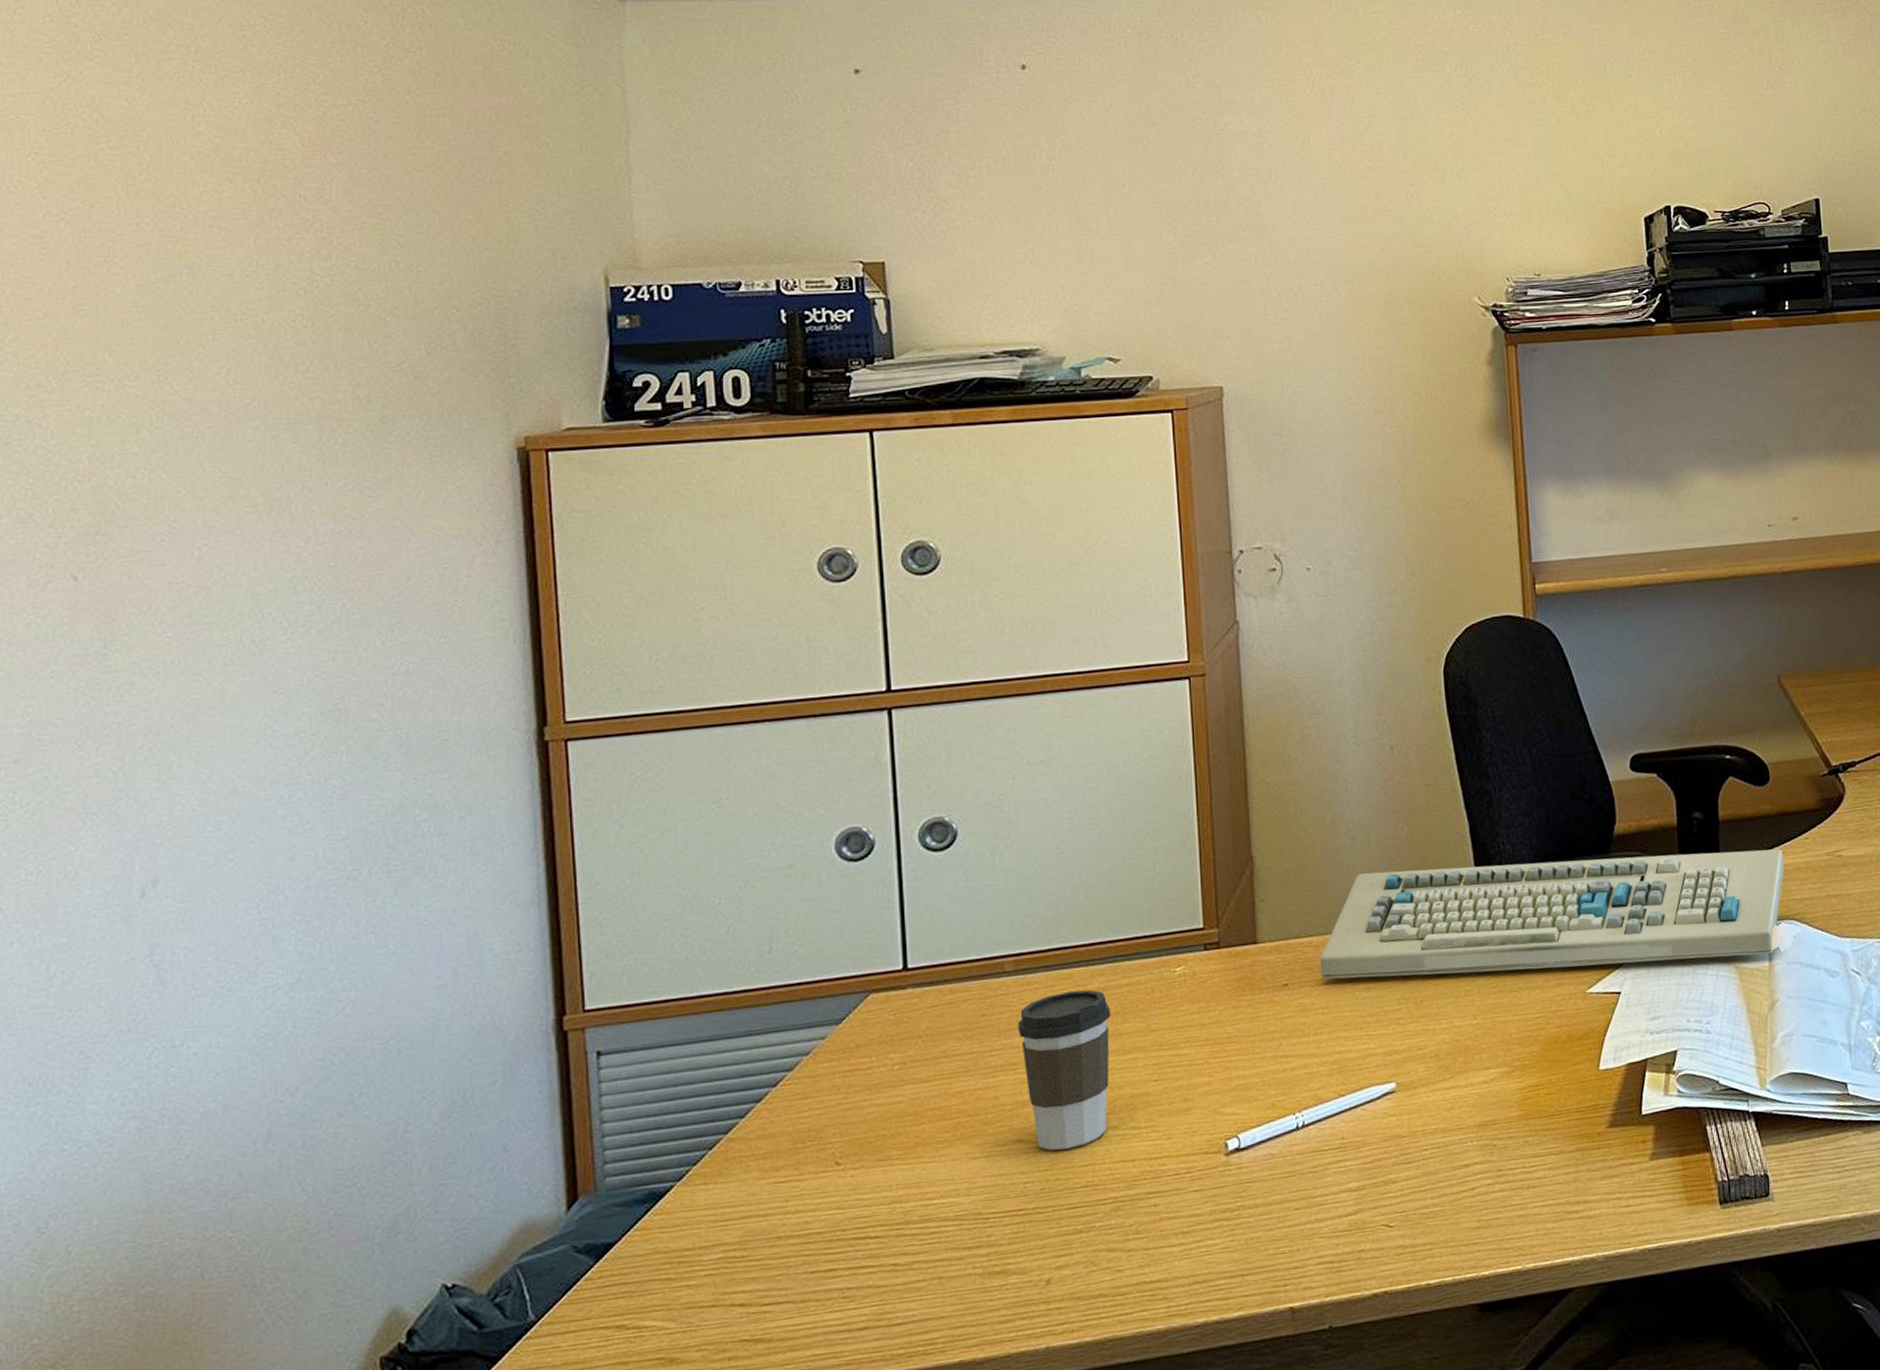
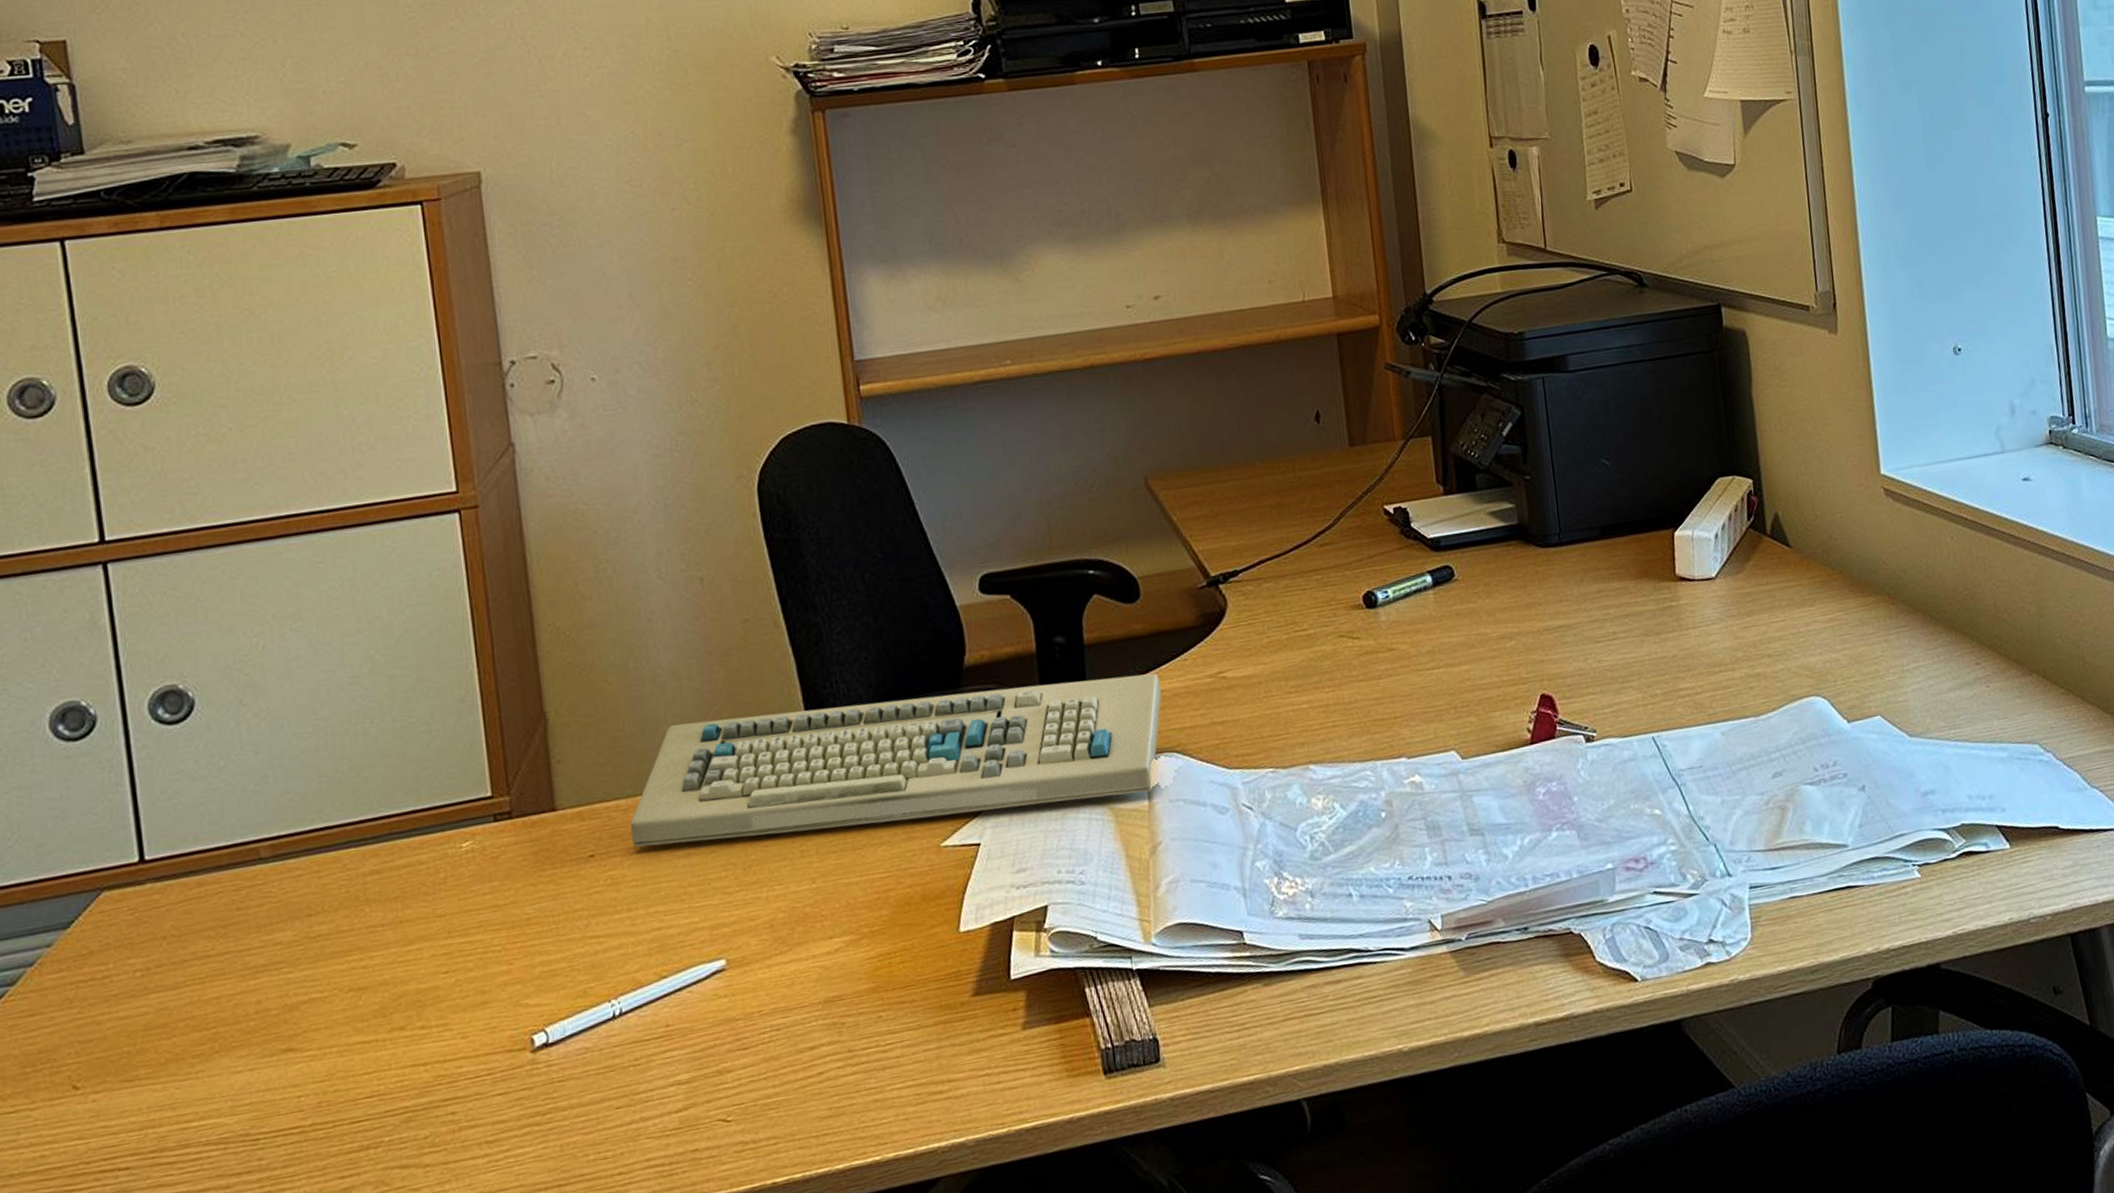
coffee cup: present [1018,990,1111,1151] -> none [279,873,391,1059]

